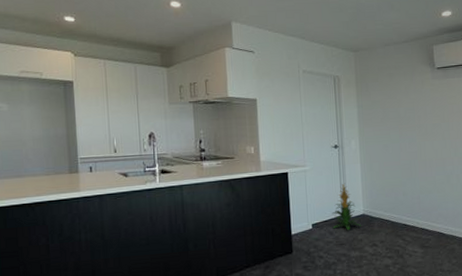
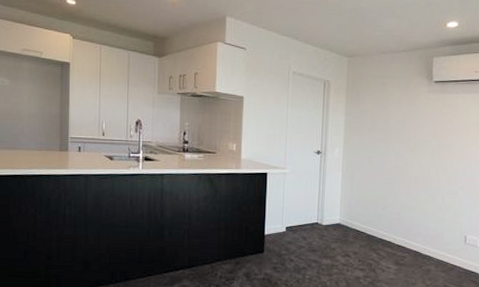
indoor plant: present [332,183,361,230] -> none [306,190,336,237]

